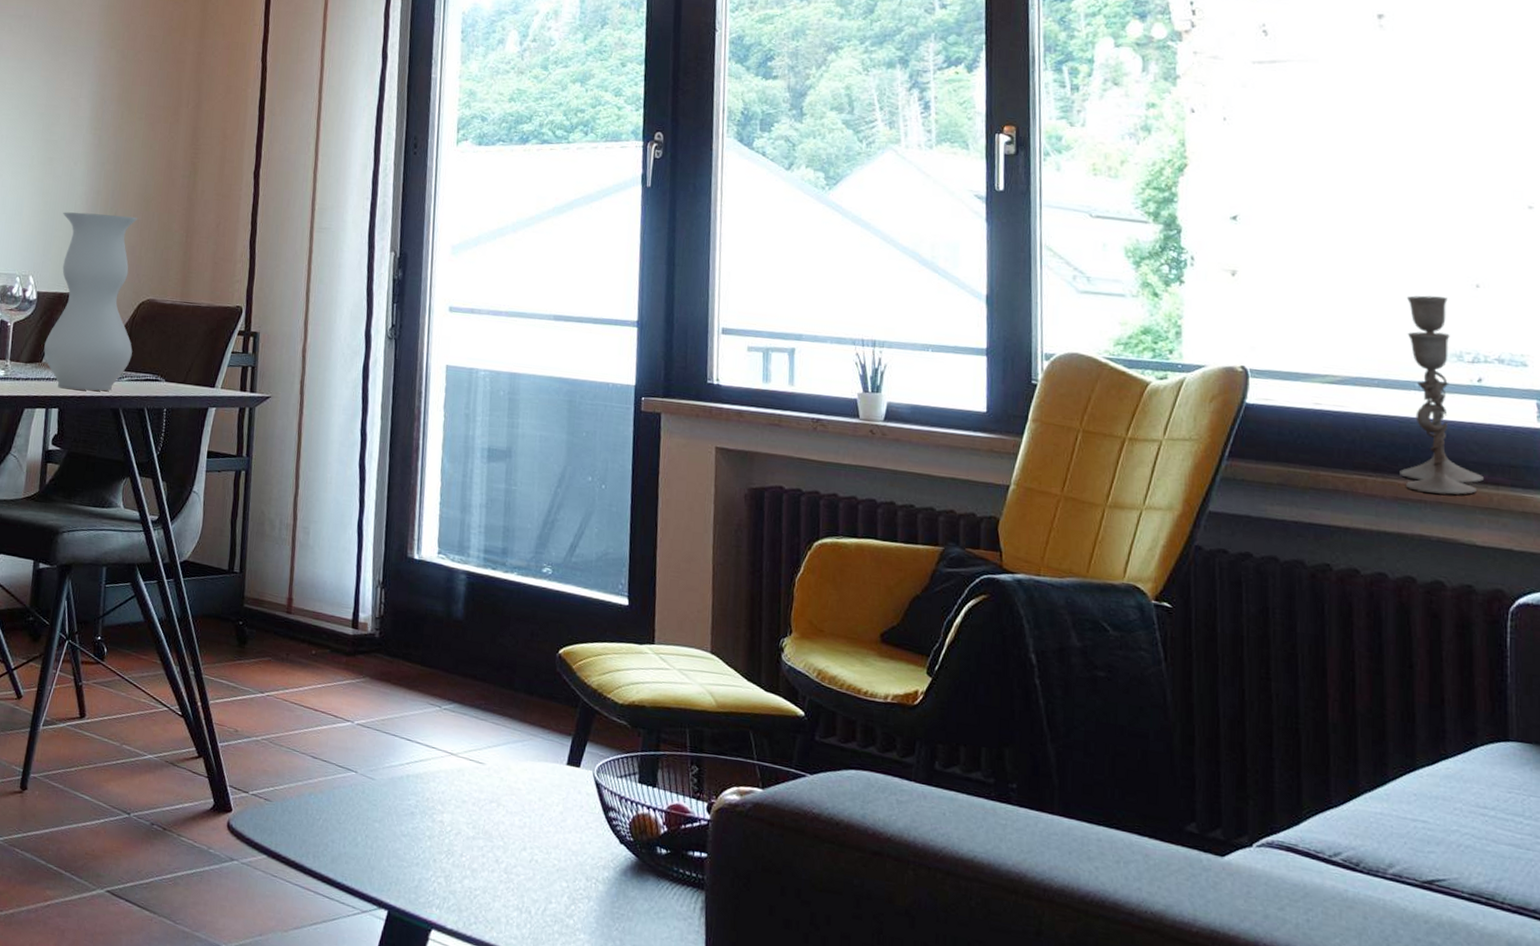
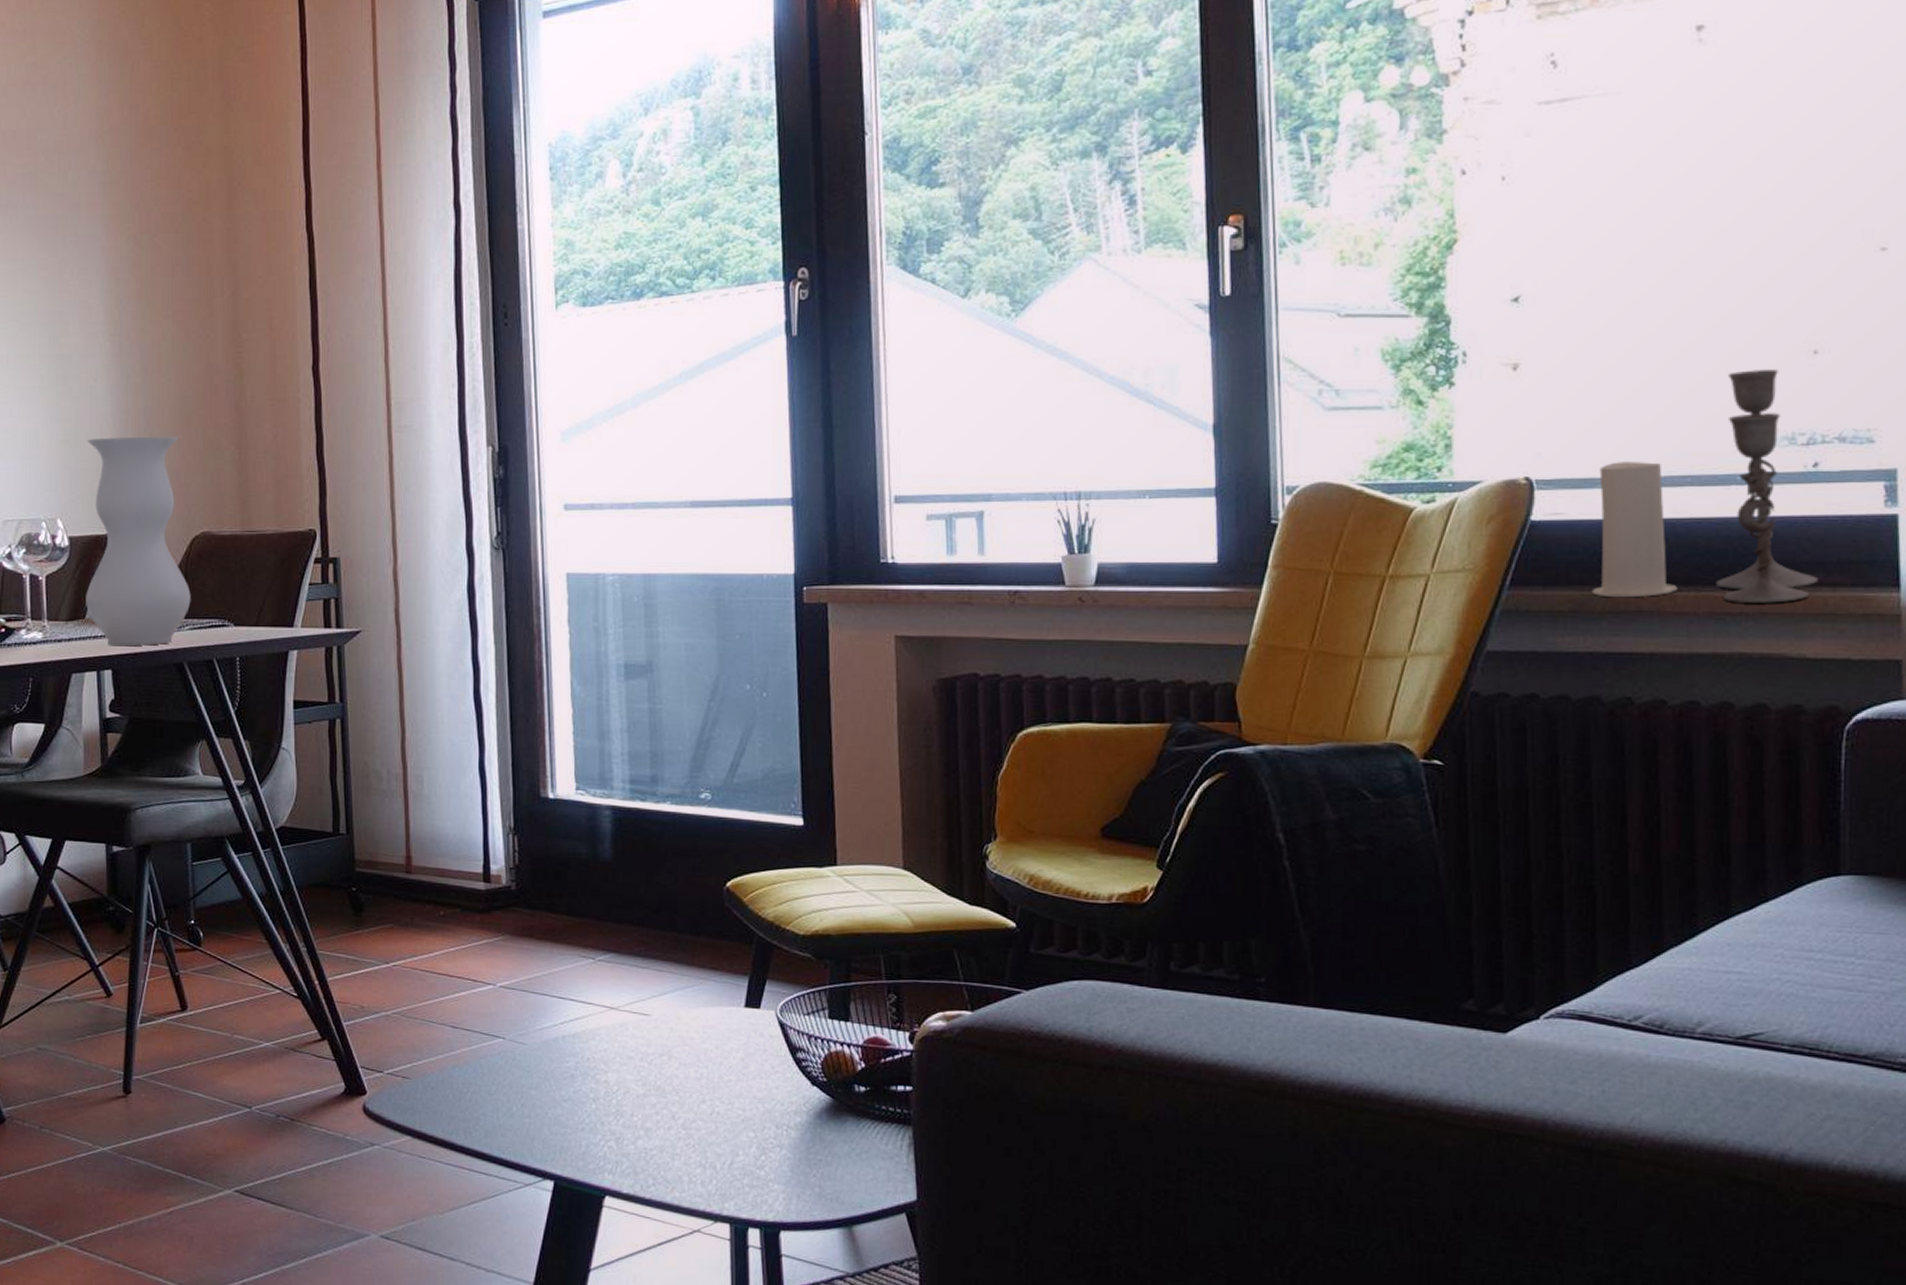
candle: none [1296,360,1368,479] -> present [1591,462,1678,598]

